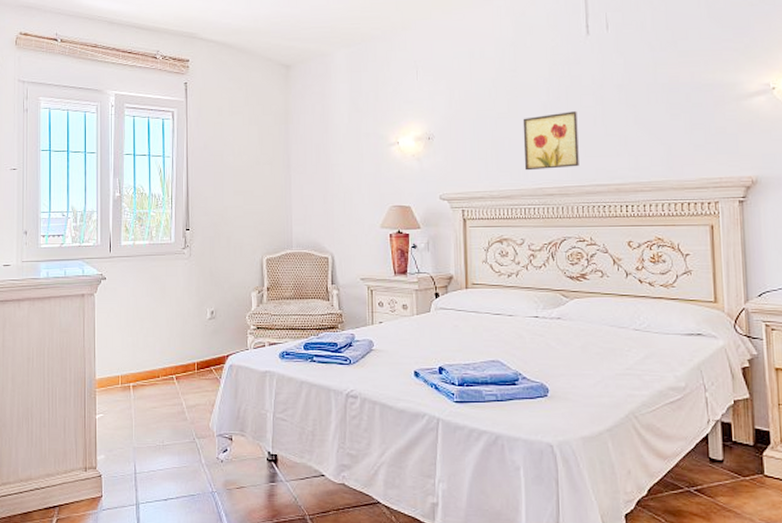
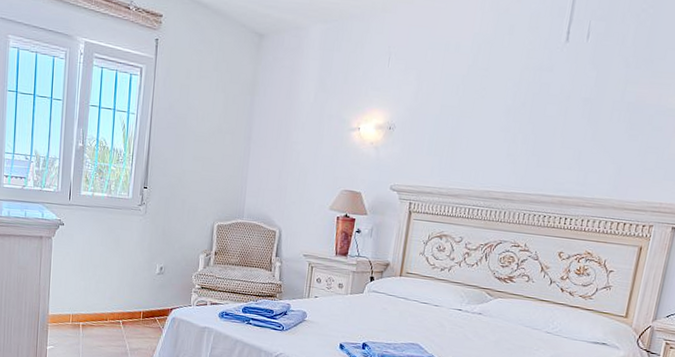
wall art: present [522,111,579,171] -> none [476,118,539,175]

